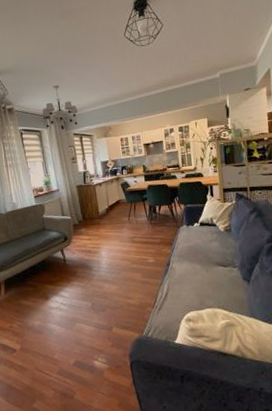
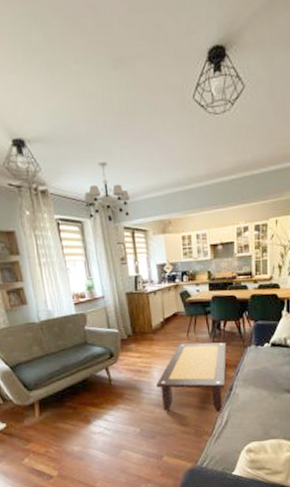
coffee table: none [104,224,163,286] -> present [157,342,227,413]

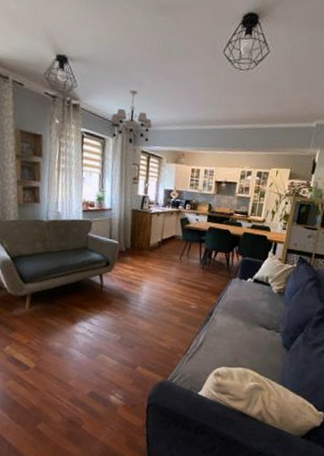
coffee table: present [157,342,227,413] -> none [144,264,214,335]

